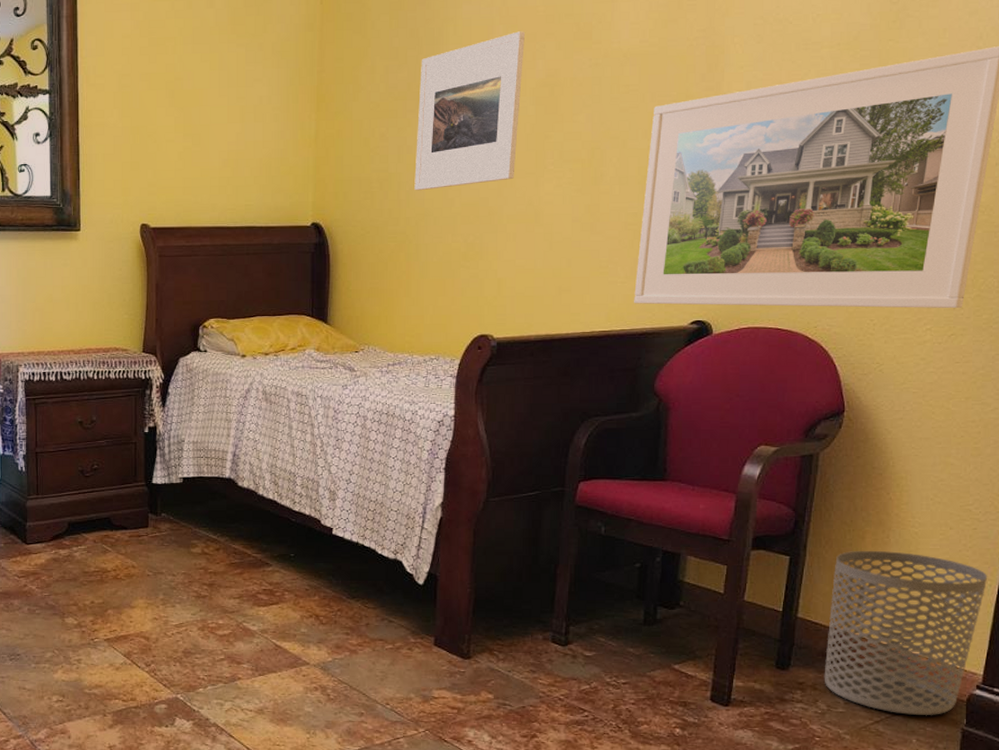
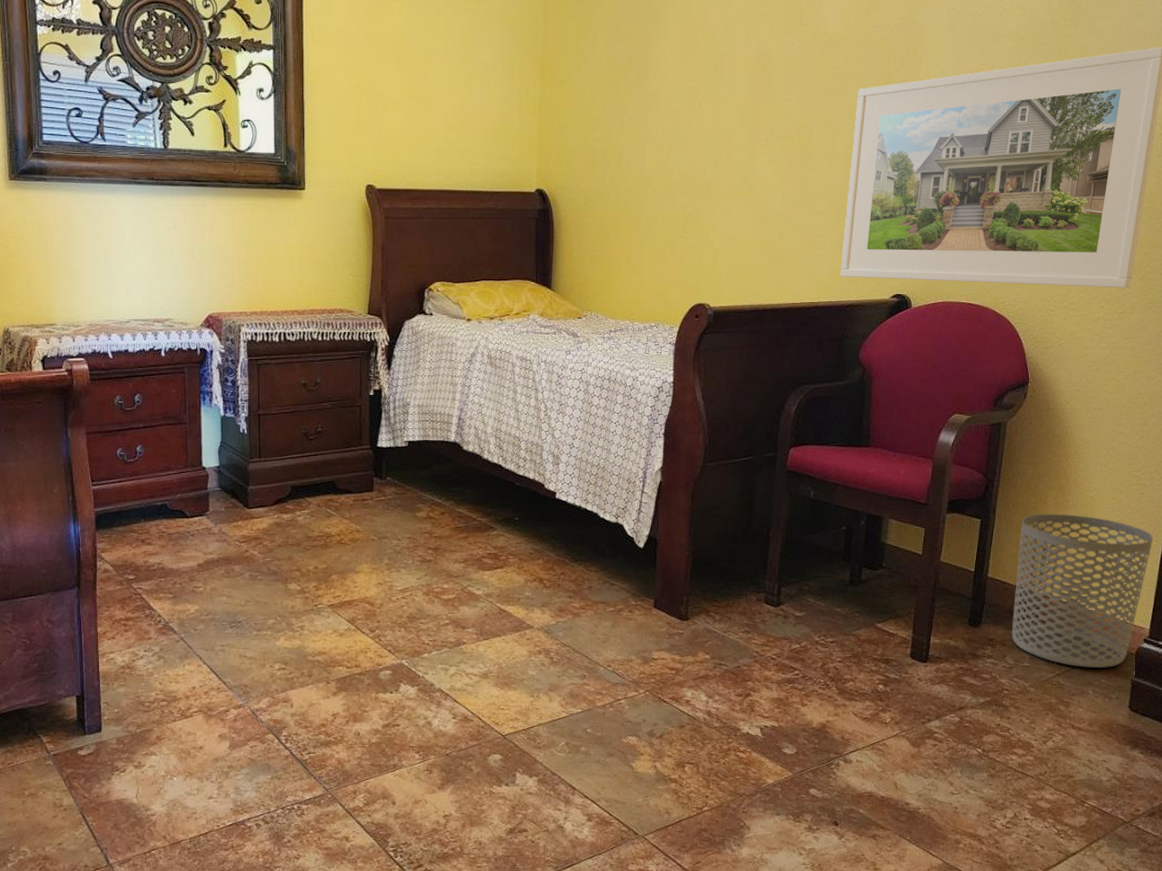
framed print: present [414,31,526,191] -> none [635,10,740,161]

